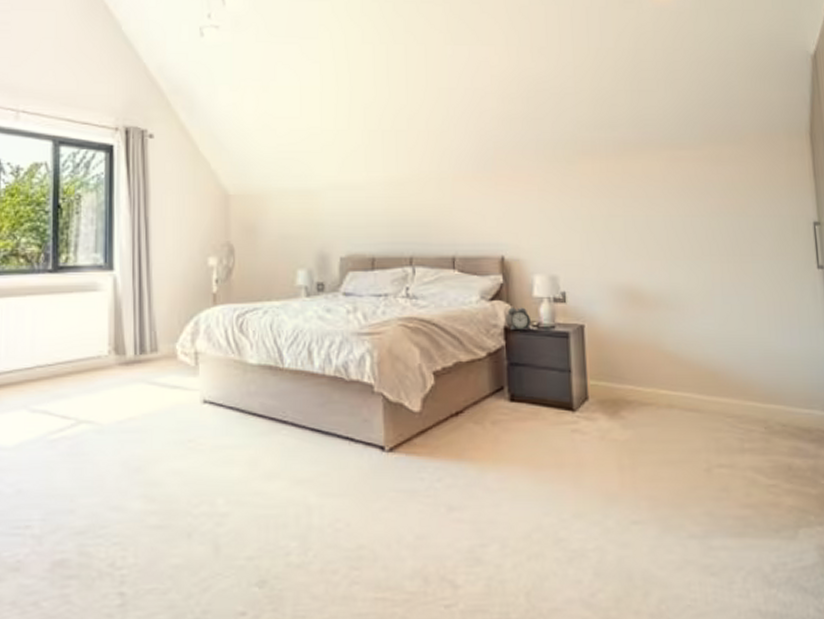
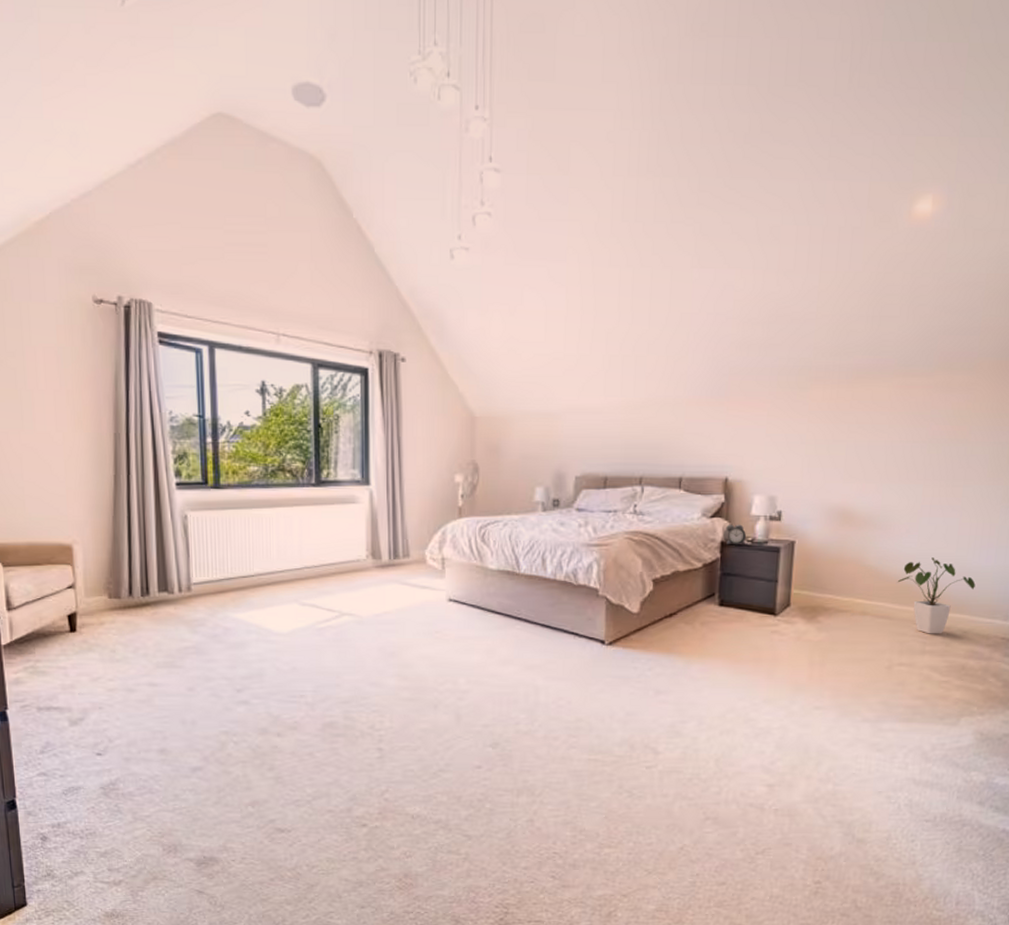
house plant: none [700,340,785,429] -> present [897,557,976,634]

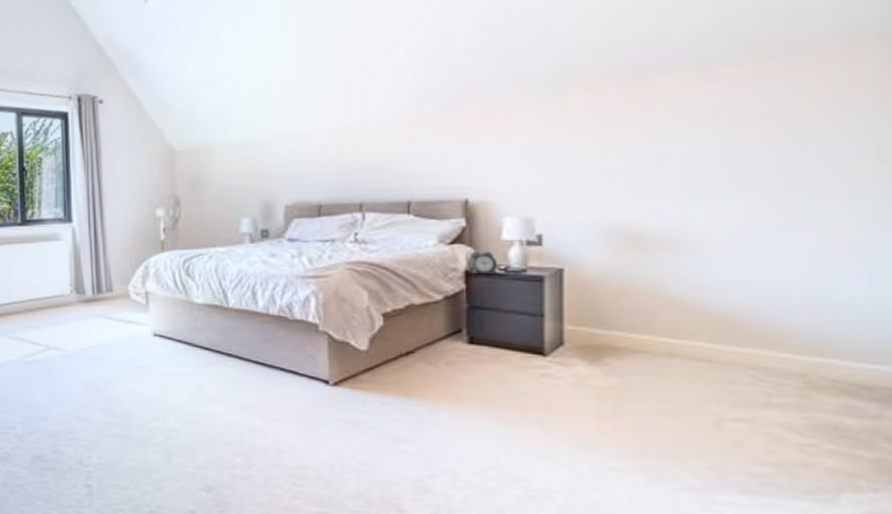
house plant: present [897,557,976,634] -> none [717,286,842,383]

